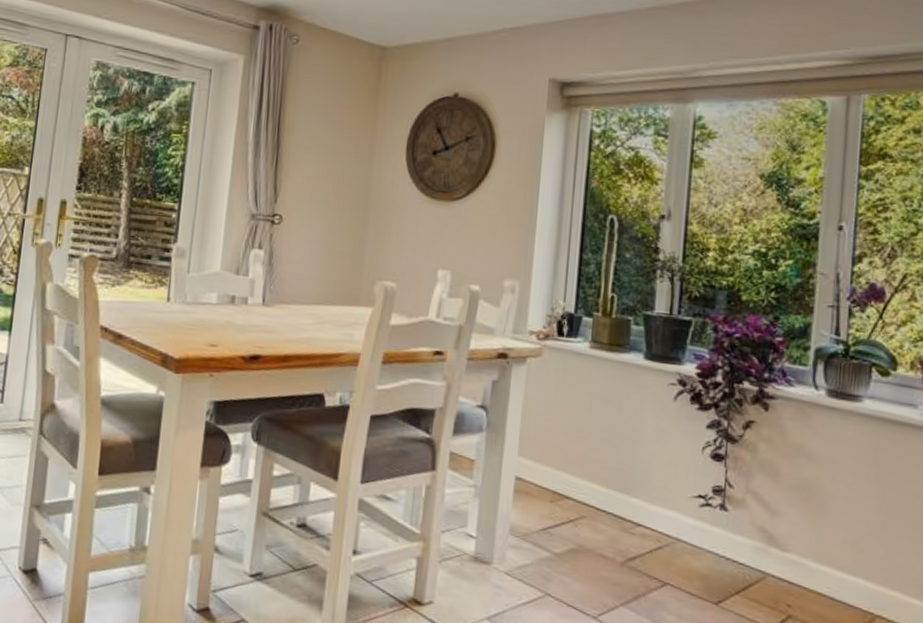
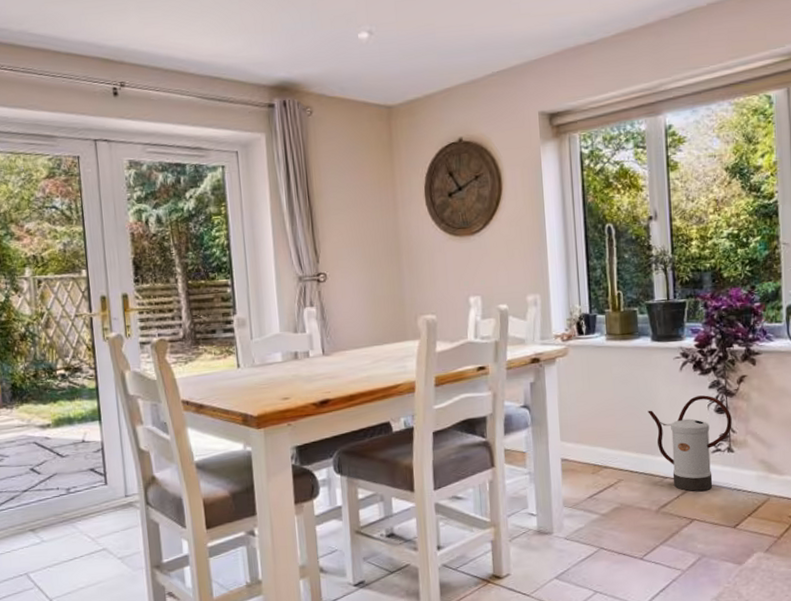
watering can: none [628,434,731,551] -> present [648,395,732,491]

